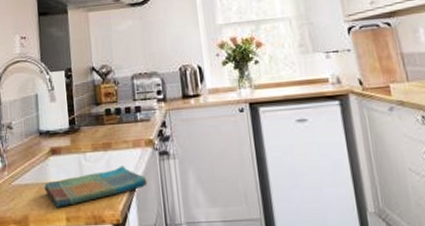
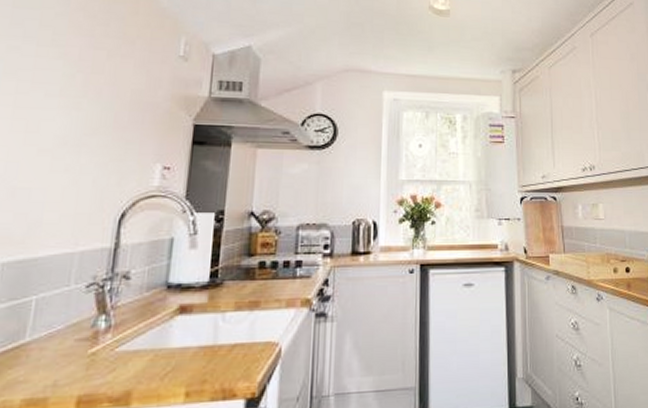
dish towel: present [44,165,147,208] -> none [161,328,297,380]

